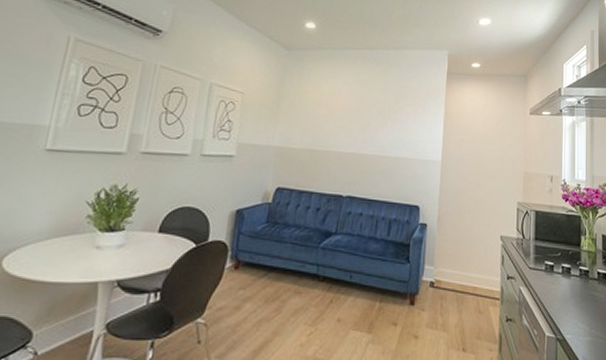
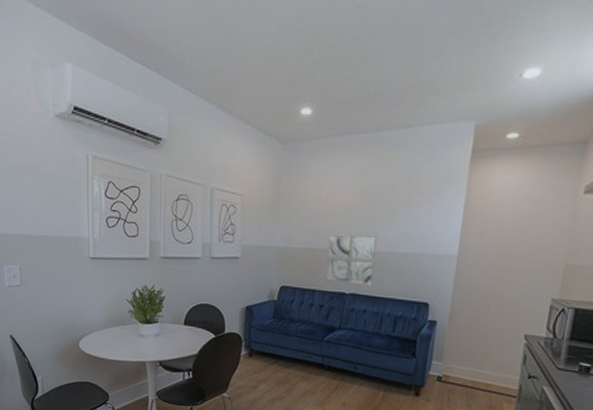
wall art: none [324,136,373,189] -> present [326,234,378,286]

